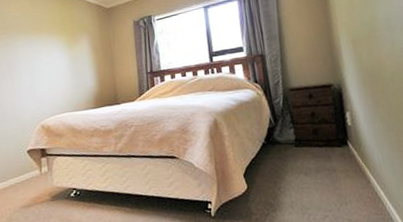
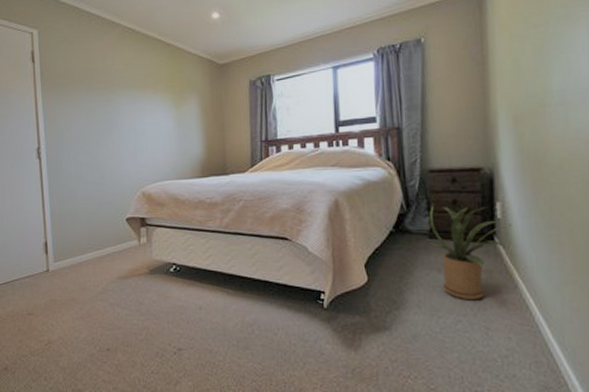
house plant: none [293,117,360,198] -> present [428,203,512,301]

